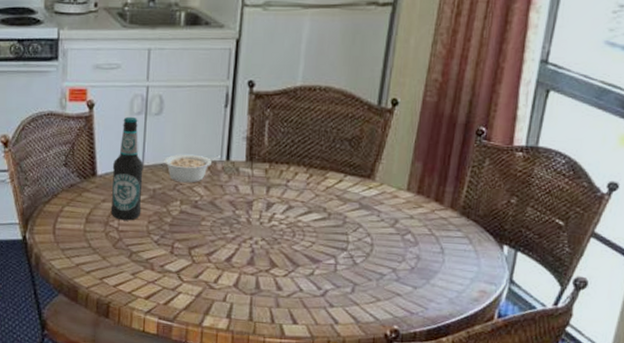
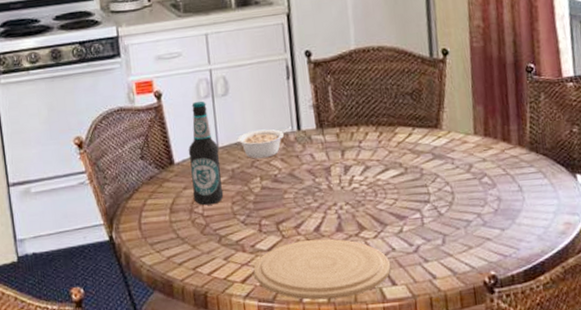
plate: none [158,268,296,328] -> present [253,238,391,300]

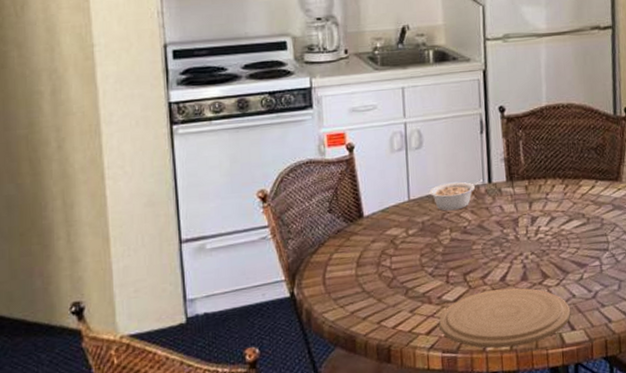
bottle: present [188,100,224,206] -> none [378,153,413,259]

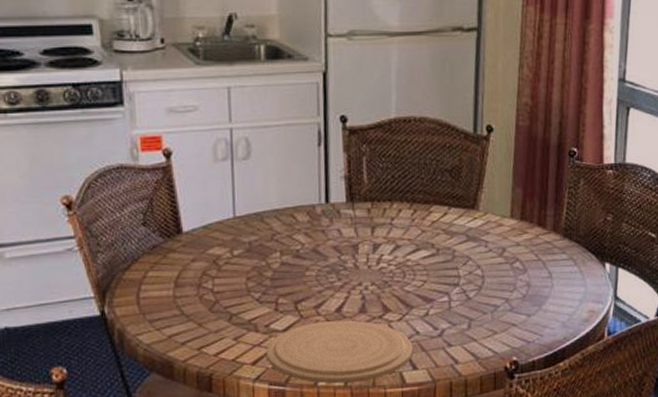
legume: present [429,179,483,211] -> none [257,198,319,232]

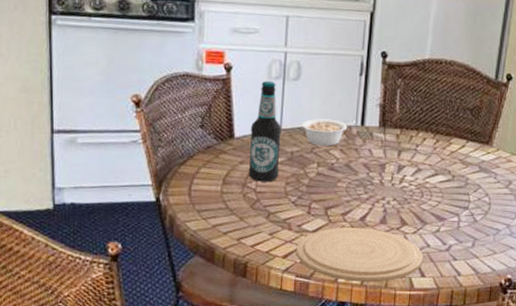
bottle: none [199,163,238,280] -> present [248,80,282,182]
legume: none [257,198,319,232] -> present [301,118,356,147]

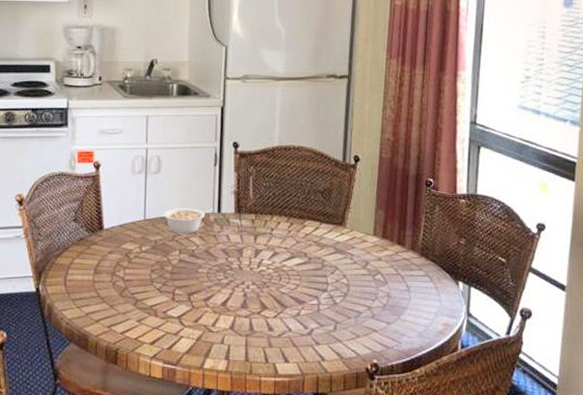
bottle: present [248,80,282,182] -> none [116,175,145,270]
plate: present [296,227,423,282] -> none [162,313,286,369]

